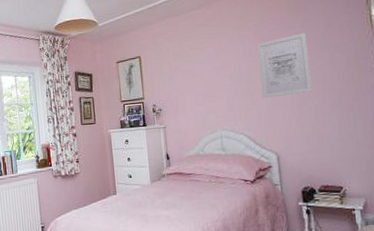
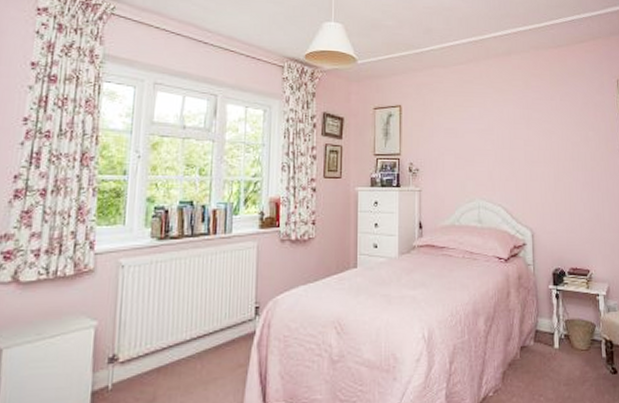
wall art: present [257,32,312,99] -> none [520,106,568,170]

